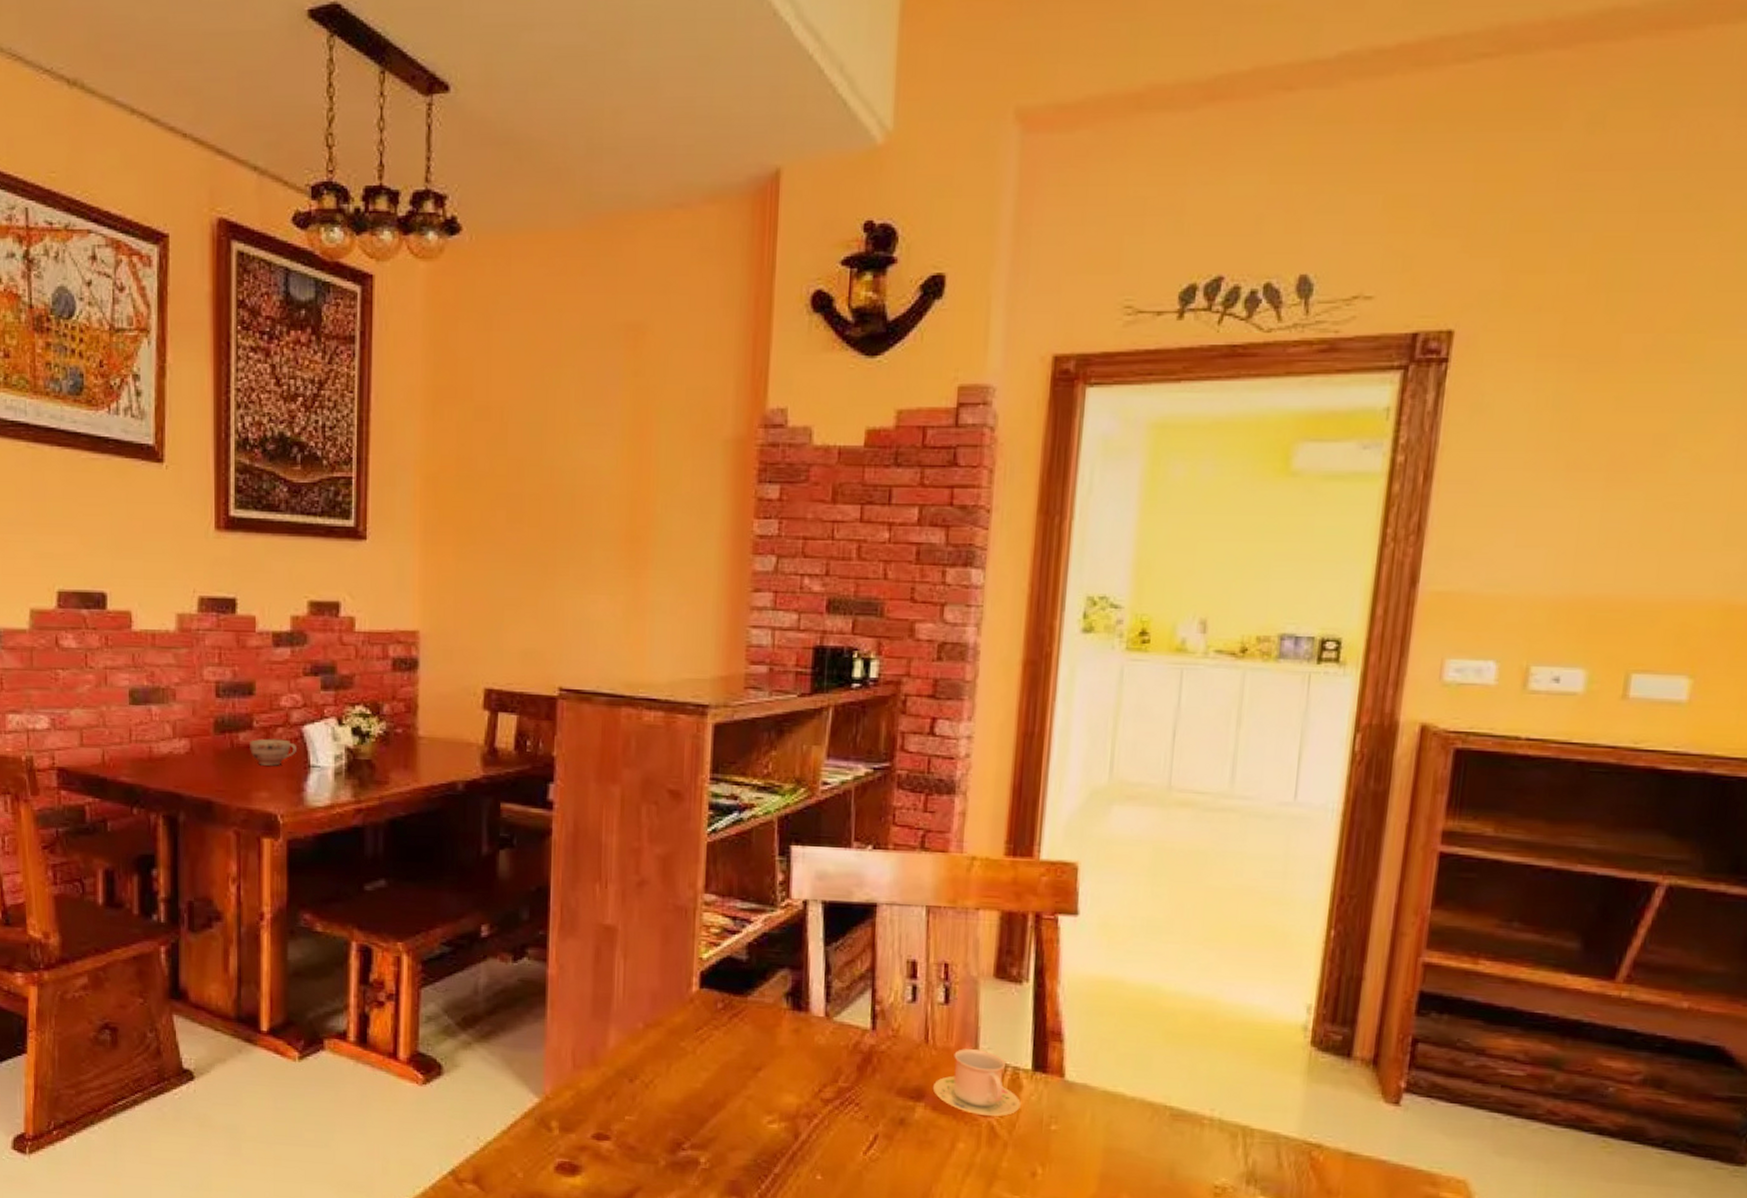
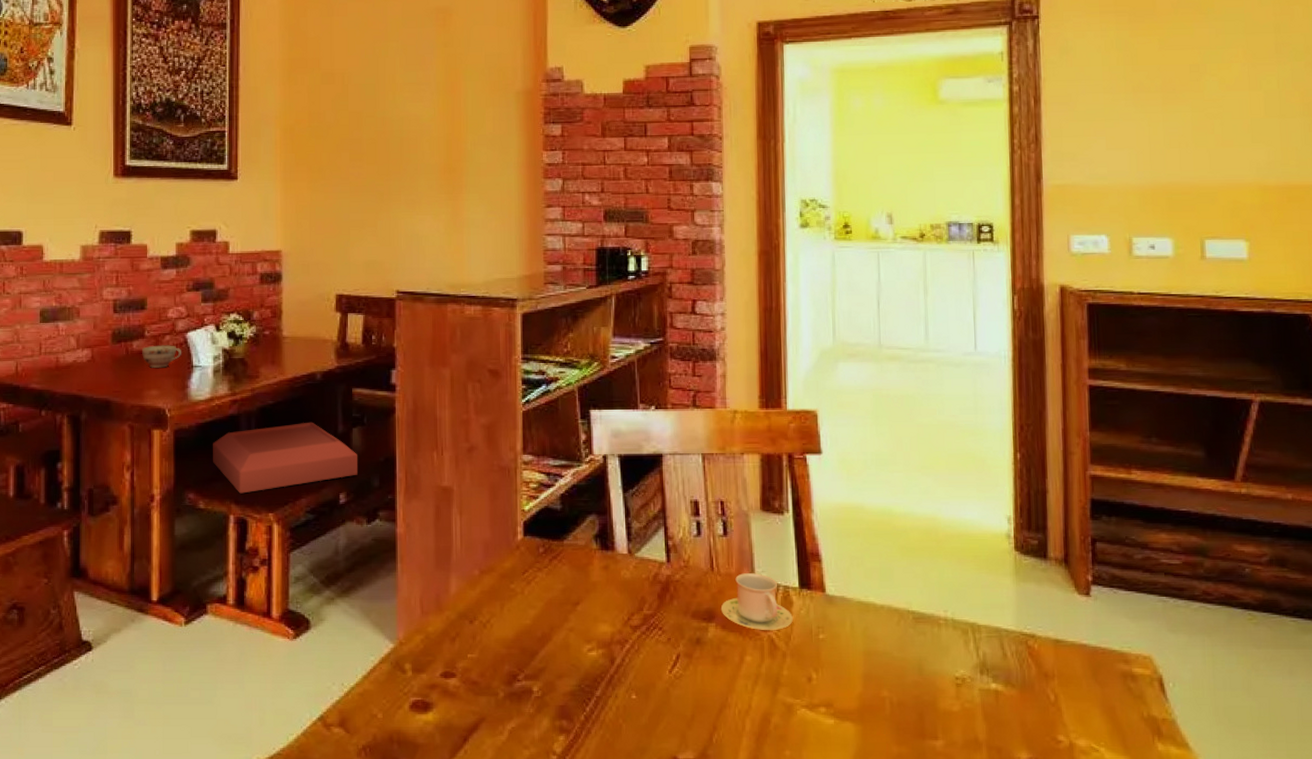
seat cushion: none [333,839,505,918] -> present [213,422,358,494]

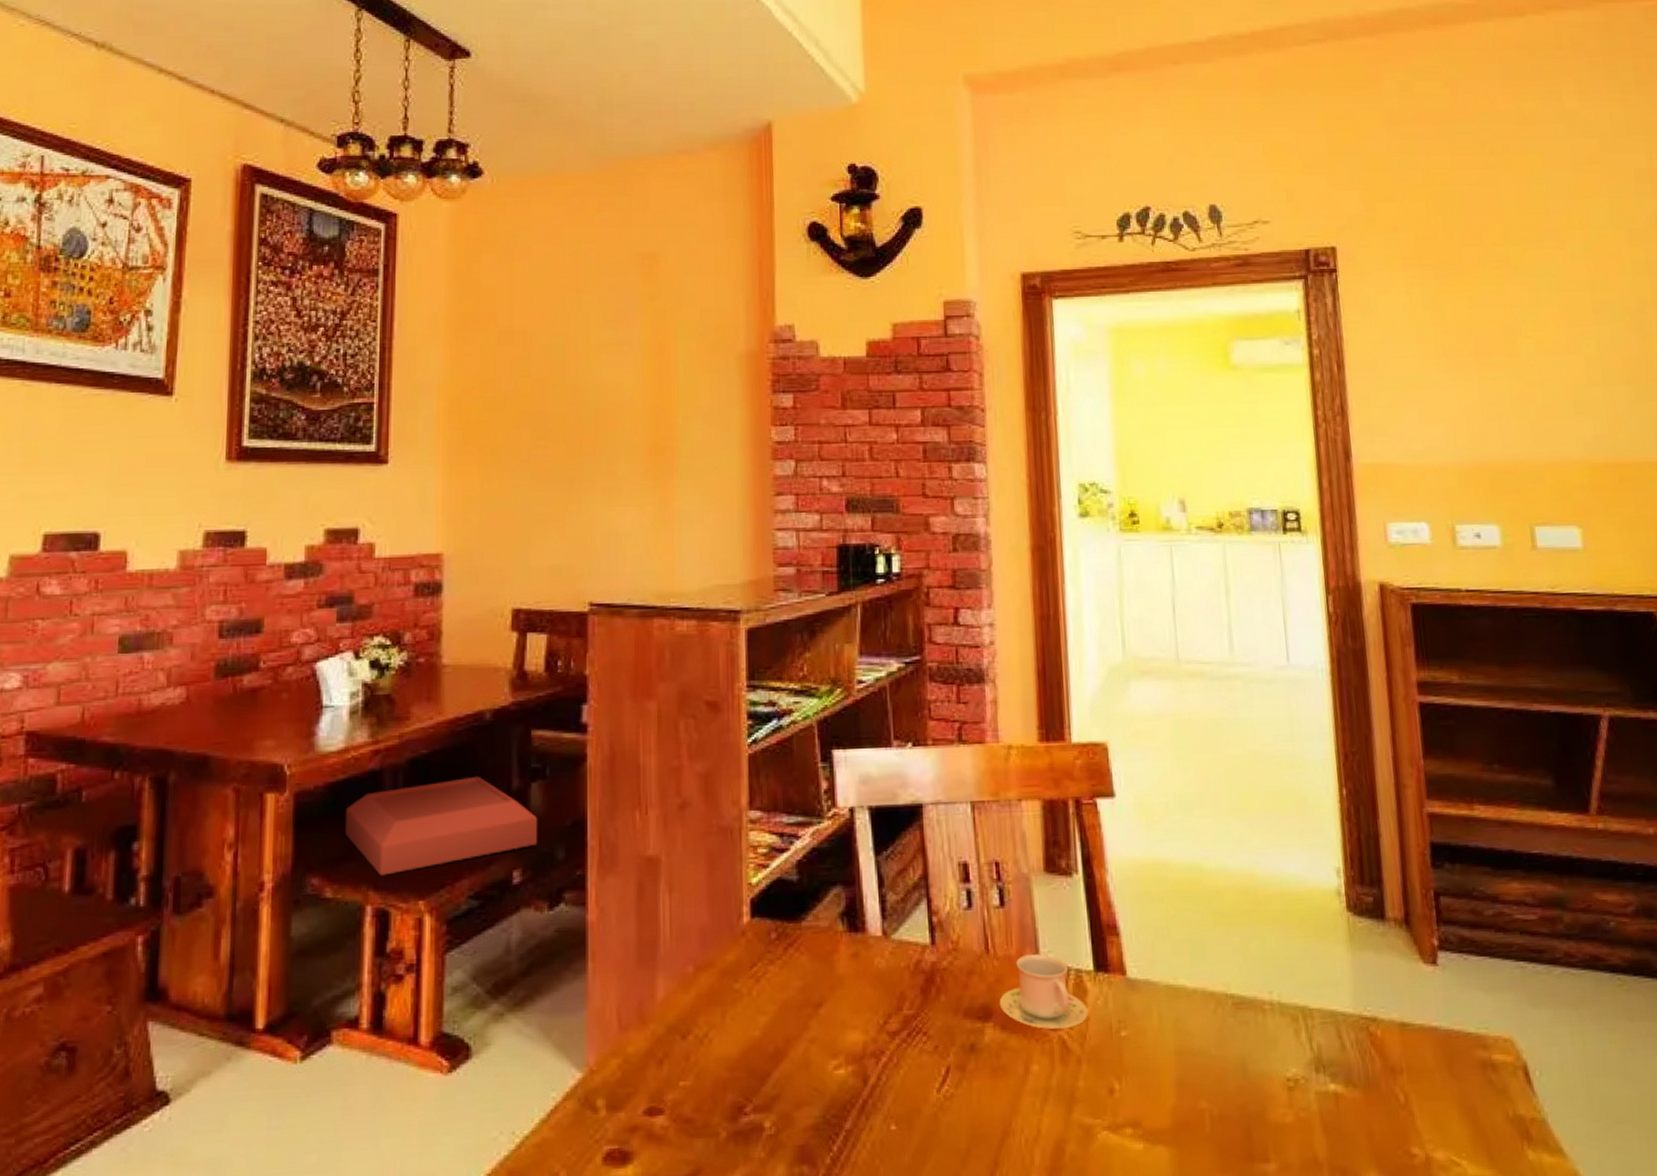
teacup: present [142,345,181,368] -> none [255,679,308,710]

